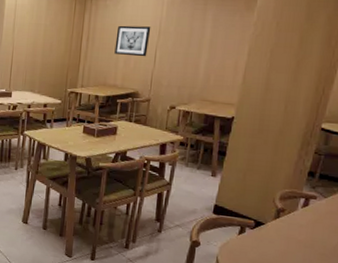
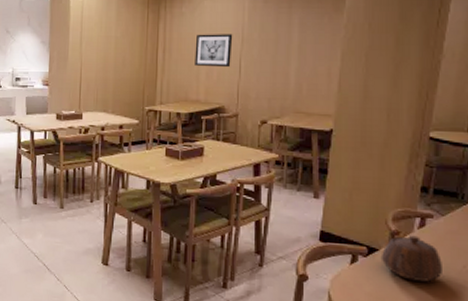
teapot: none [265,213,320,254] -> present [380,235,442,282]

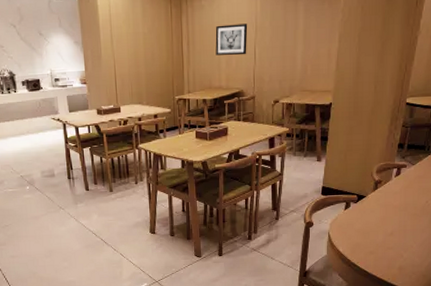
teapot: present [380,235,442,282] -> none [367,182,411,217]

